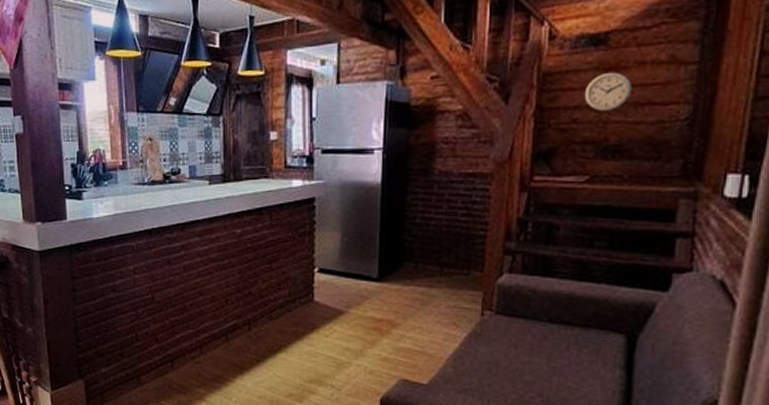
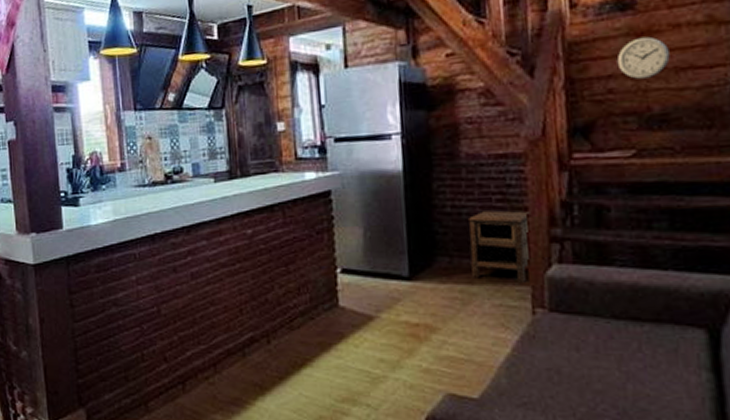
nightstand: none [433,224,490,288] -> present [467,210,530,282]

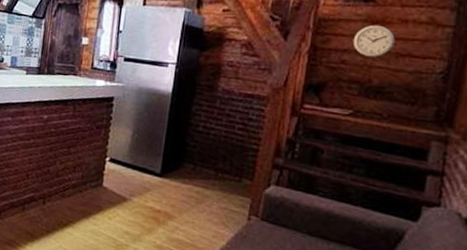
nightstand: present [467,210,530,282] -> none [208,135,262,195]

